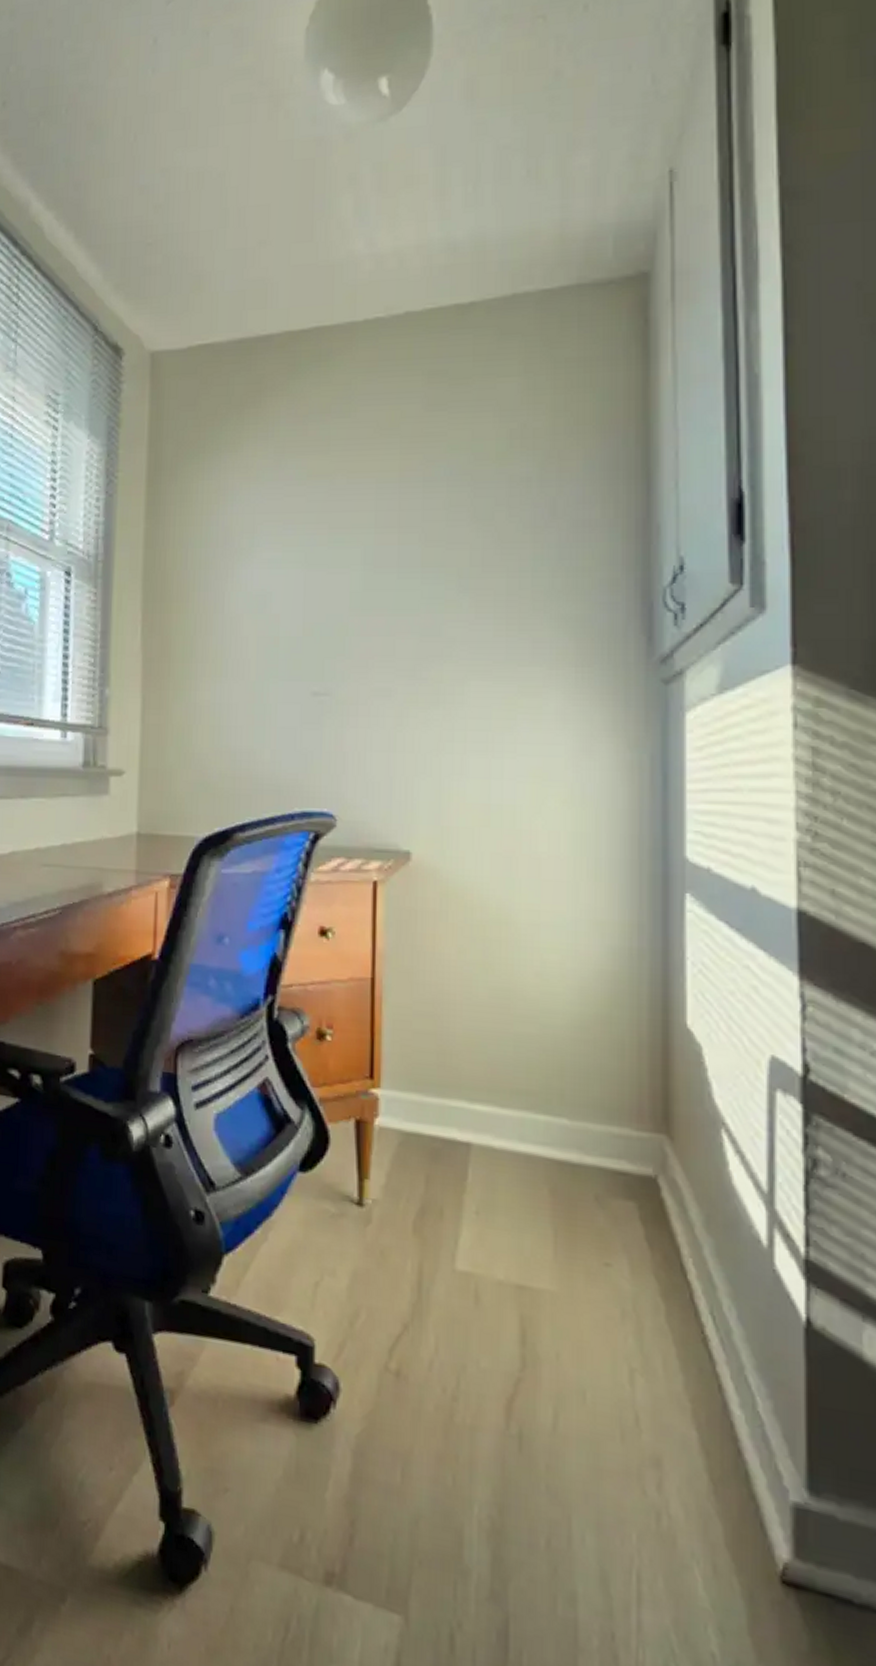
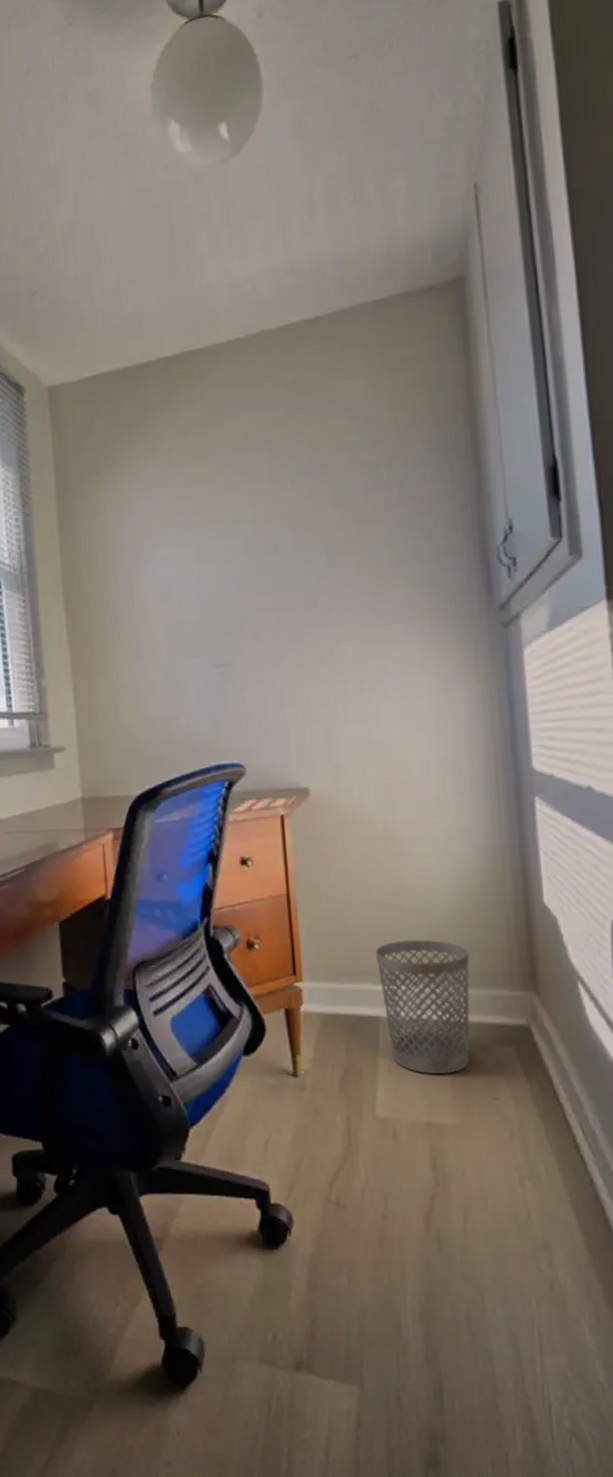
wastebasket: none [473,1051,588,1227] -> present [375,939,470,1075]

